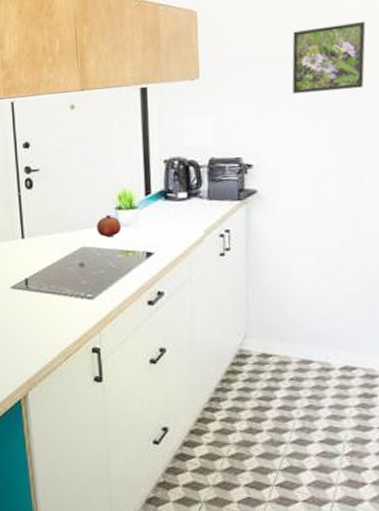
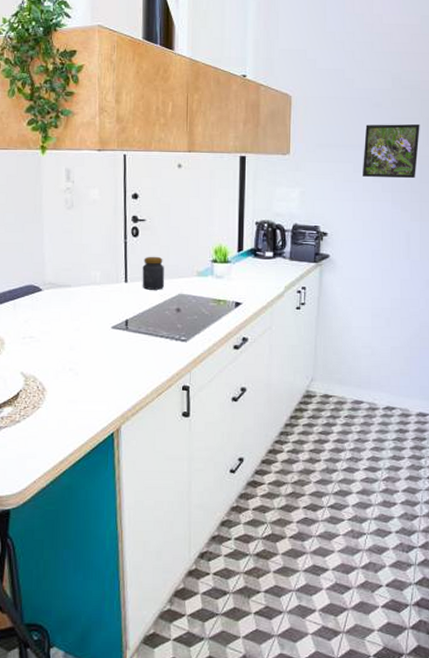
jar: none [39,208,65,245] -> present [142,256,165,290]
fruit: present [96,215,122,238] -> none [193,267,216,287]

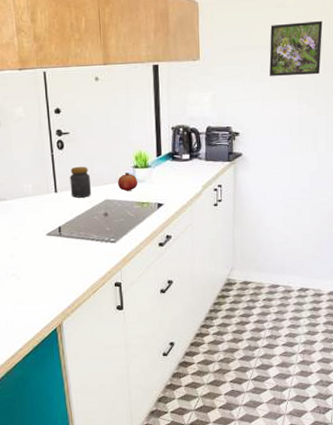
fruit: none [193,267,216,287] -> present [117,172,138,192]

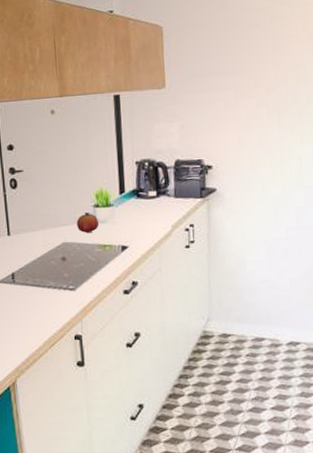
jar: present [70,166,92,198] -> none [24,206,48,241]
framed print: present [269,20,323,76] -> none [244,40,304,103]

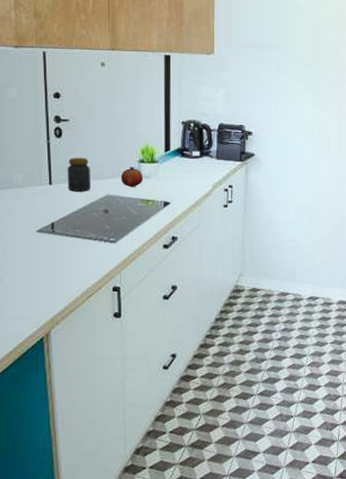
jar: none [24,206,48,241] -> present [67,157,92,192]

